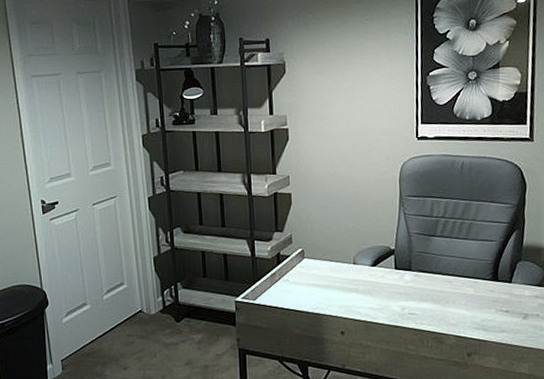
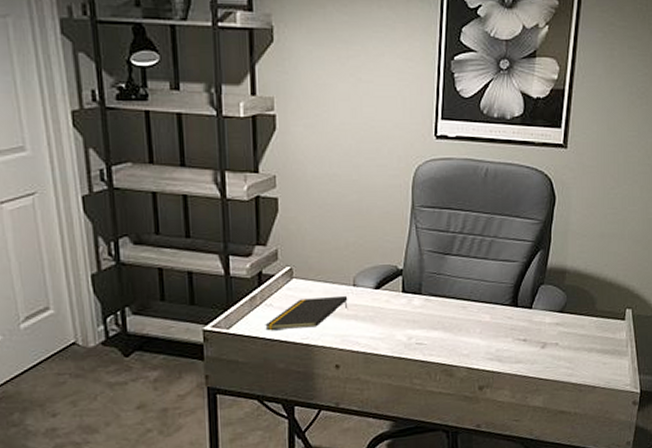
notepad: none [283,272,350,301] -> present [265,295,348,330]

